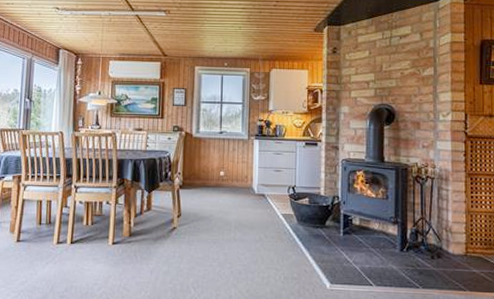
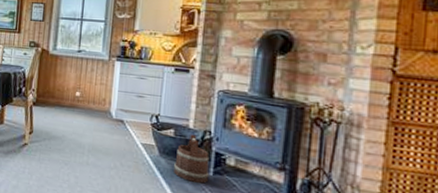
bucket: none [311,201,340,244] -> present [174,134,210,184]

